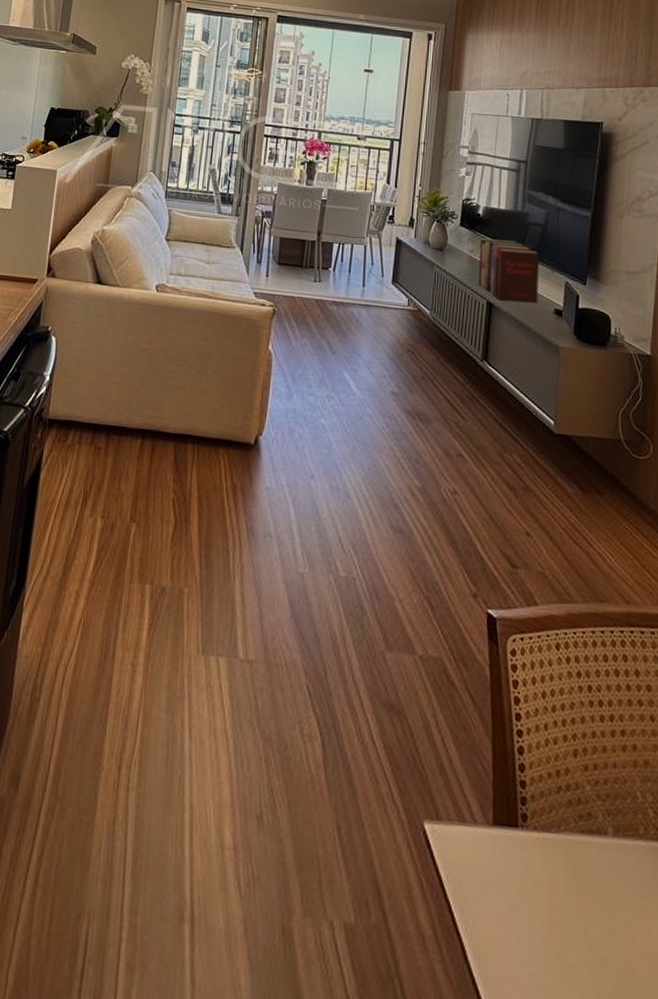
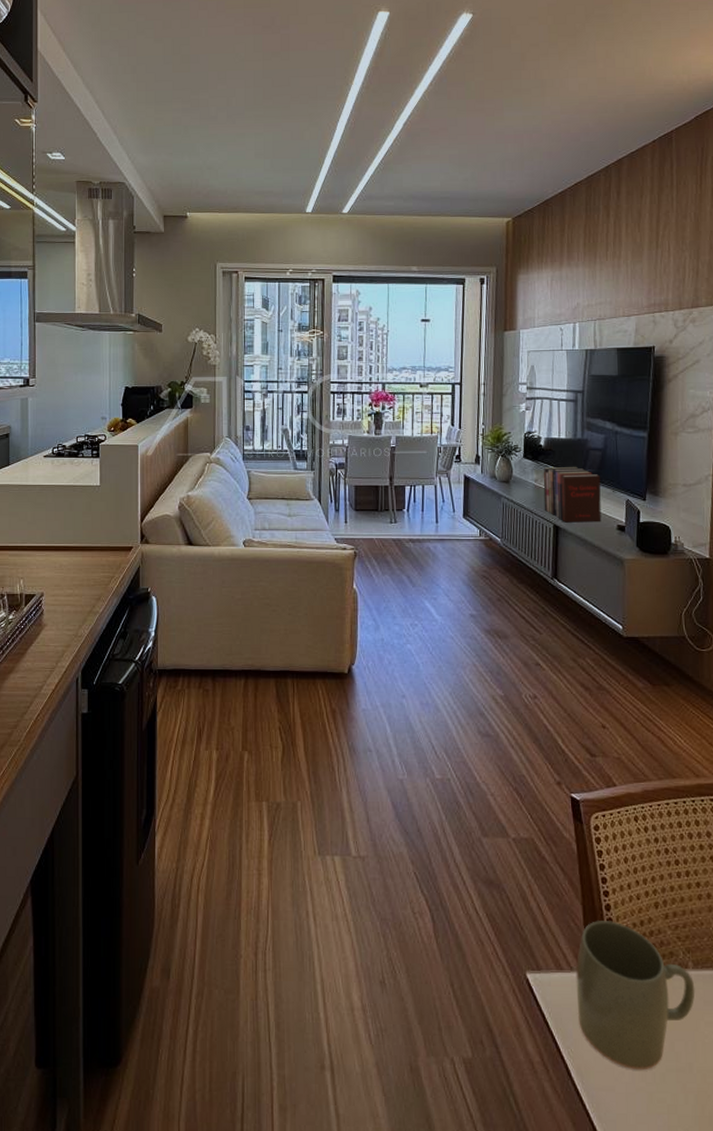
mug: none [478,765,615,960] -> present [576,921,695,1071]

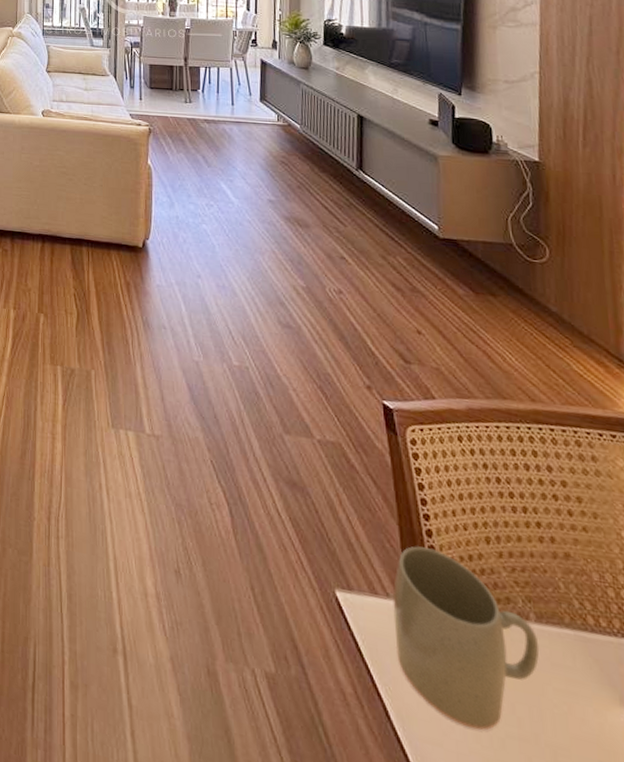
books: present [543,467,602,523] -> none [345,56,411,115]

